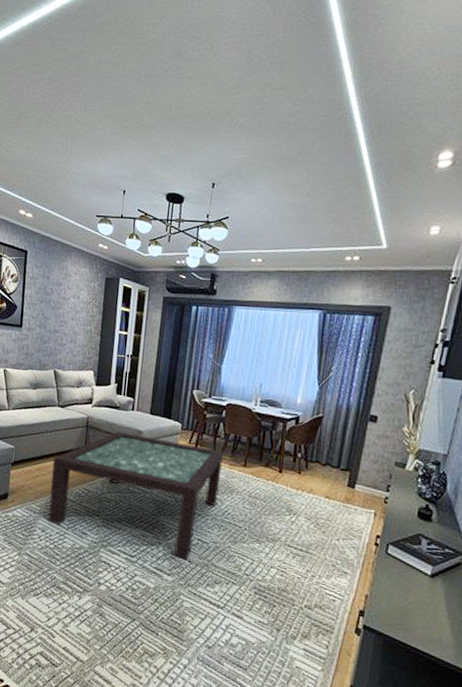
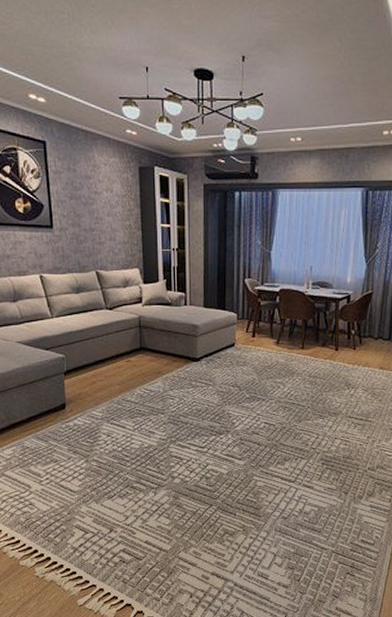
coffee table: present [48,432,224,560] -> none [108,328,281,443]

